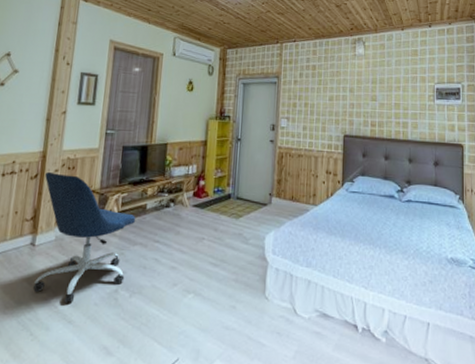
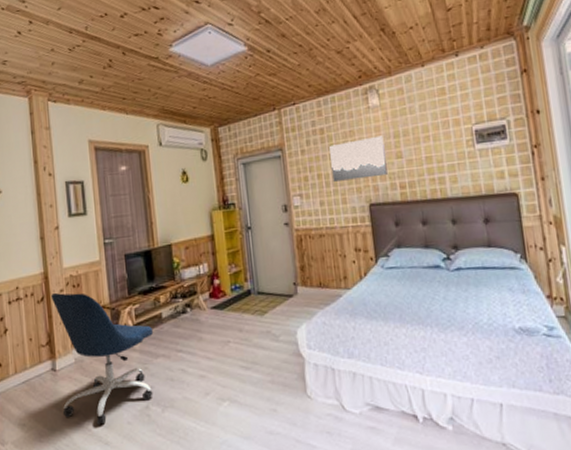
wall art: none [317,79,363,113] -> present [329,135,388,182]

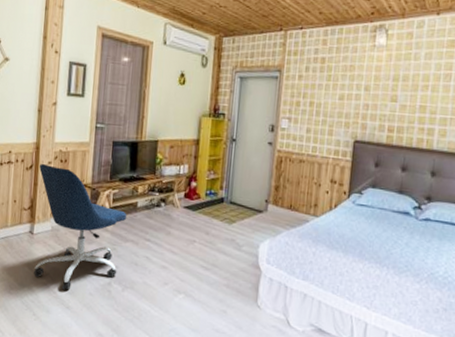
wall art: present [329,135,388,182] -> none [324,75,383,116]

